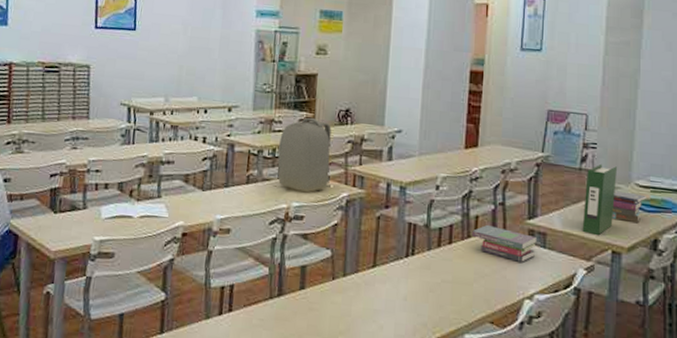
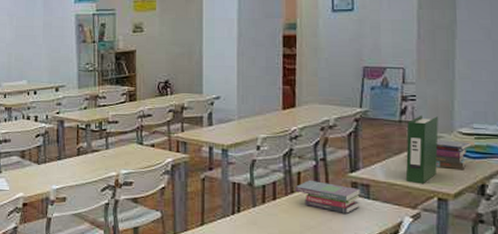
backpack: present [277,117,332,192] -> none [104,91,156,160]

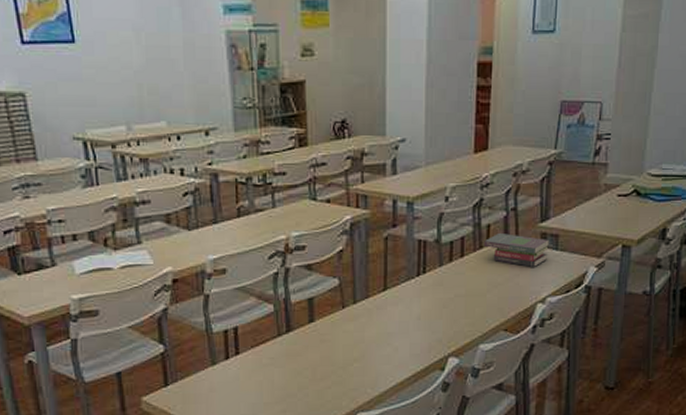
binder: present [405,115,439,185] -> none [593,155,630,232]
books: present [435,139,472,170] -> none [623,182,659,215]

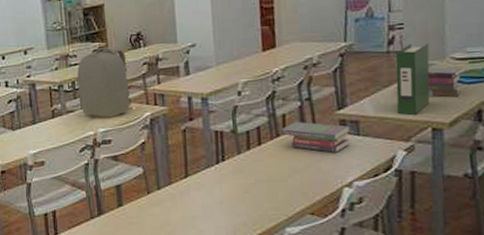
backpack: none [269,133,332,219] -> present [77,46,133,117]
binder: none [593,155,630,232] -> present [395,43,430,116]
books: none [623,182,659,215] -> present [427,67,466,97]

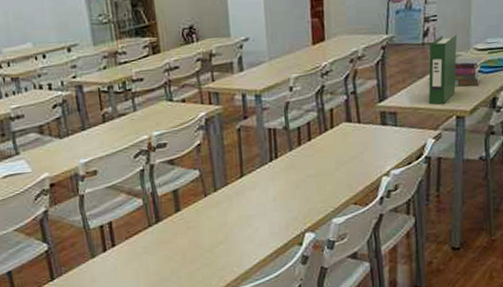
backpack: present [77,46,133,117] -> none [127,41,187,120]
books: present [280,122,349,153] -> none [328,115,388,145]

